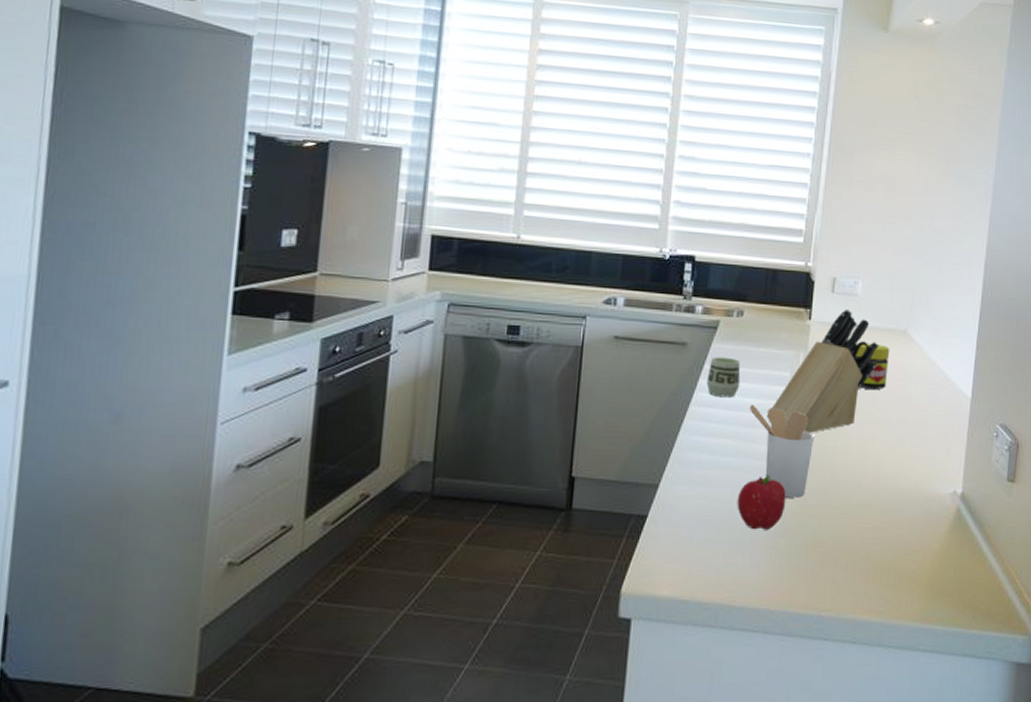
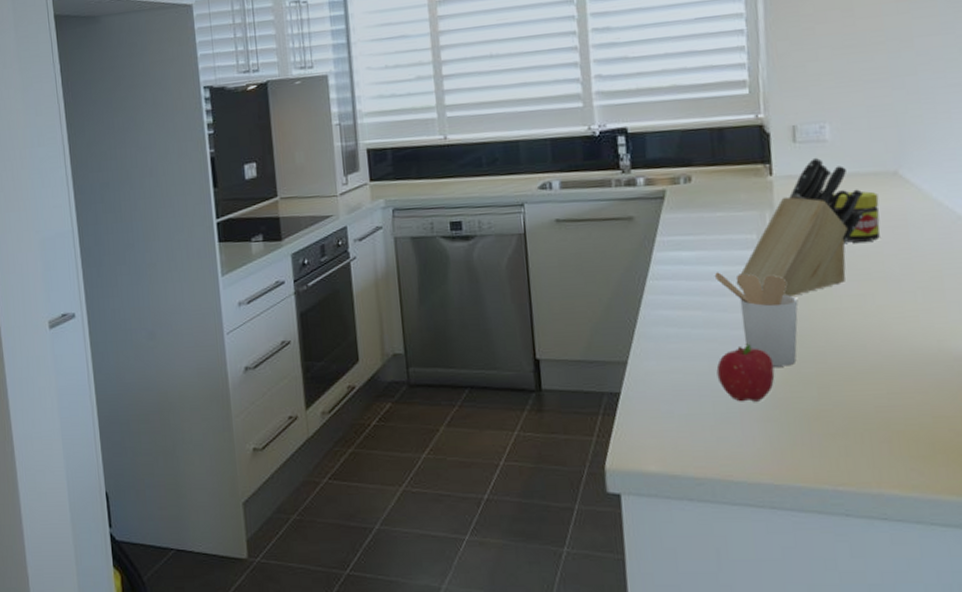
cup: present [706,357,741,398] -> none [661,226,700,269]

